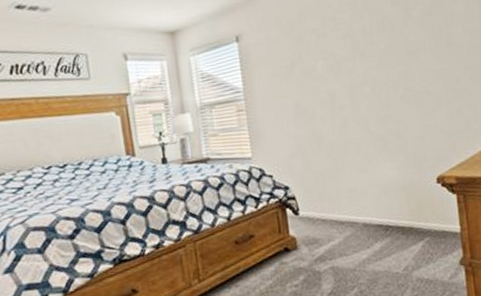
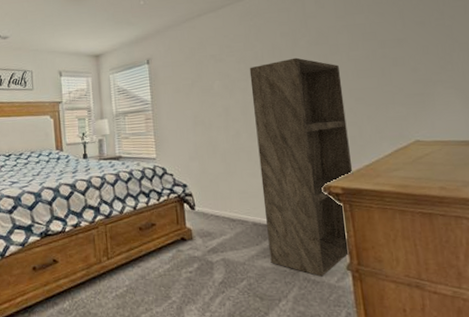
bookshelf: none [357,31,468,275] -> present [249,57,354,277]

